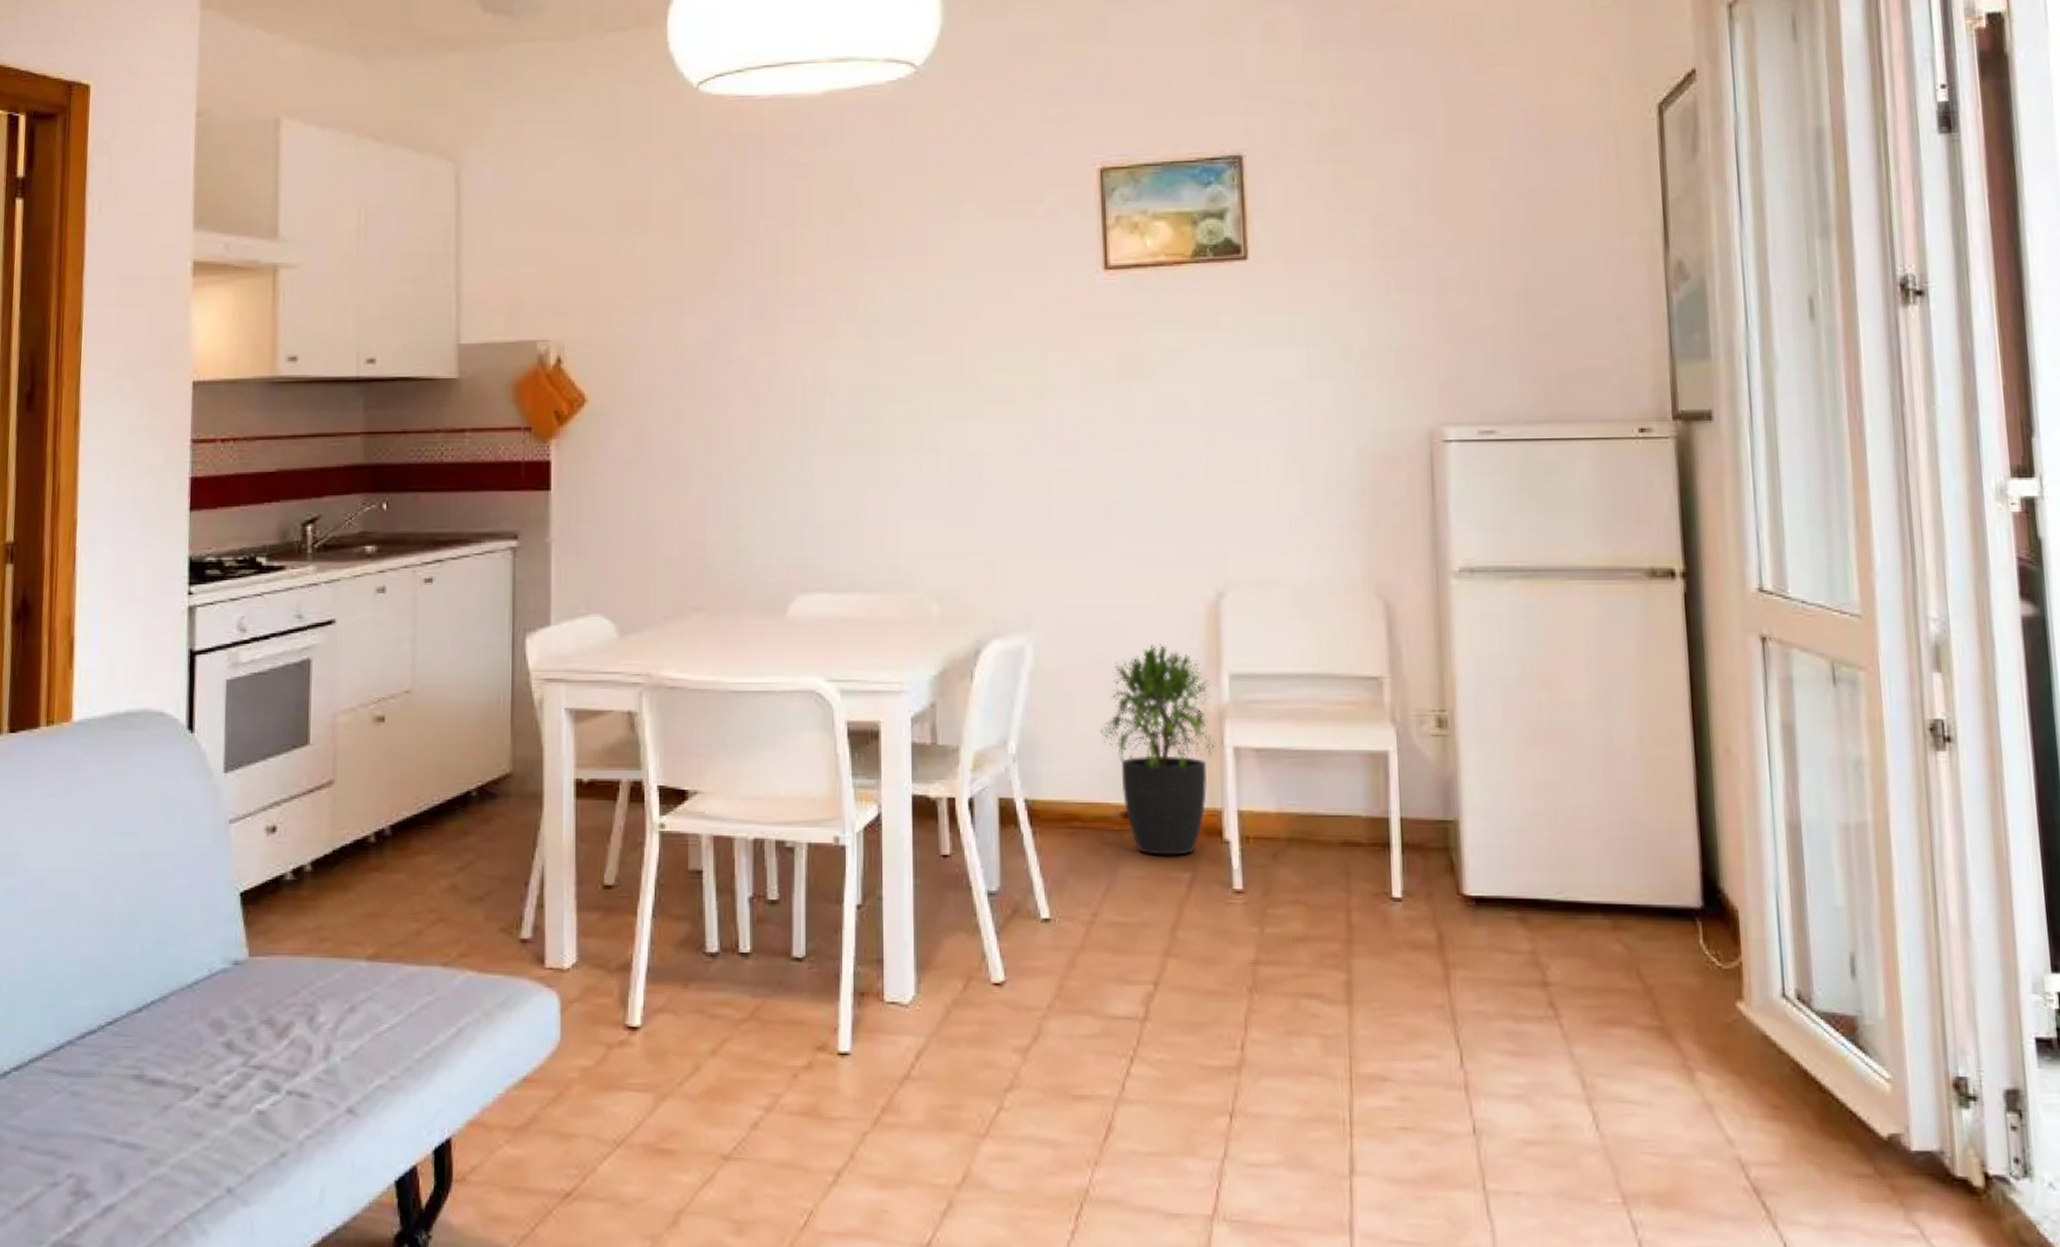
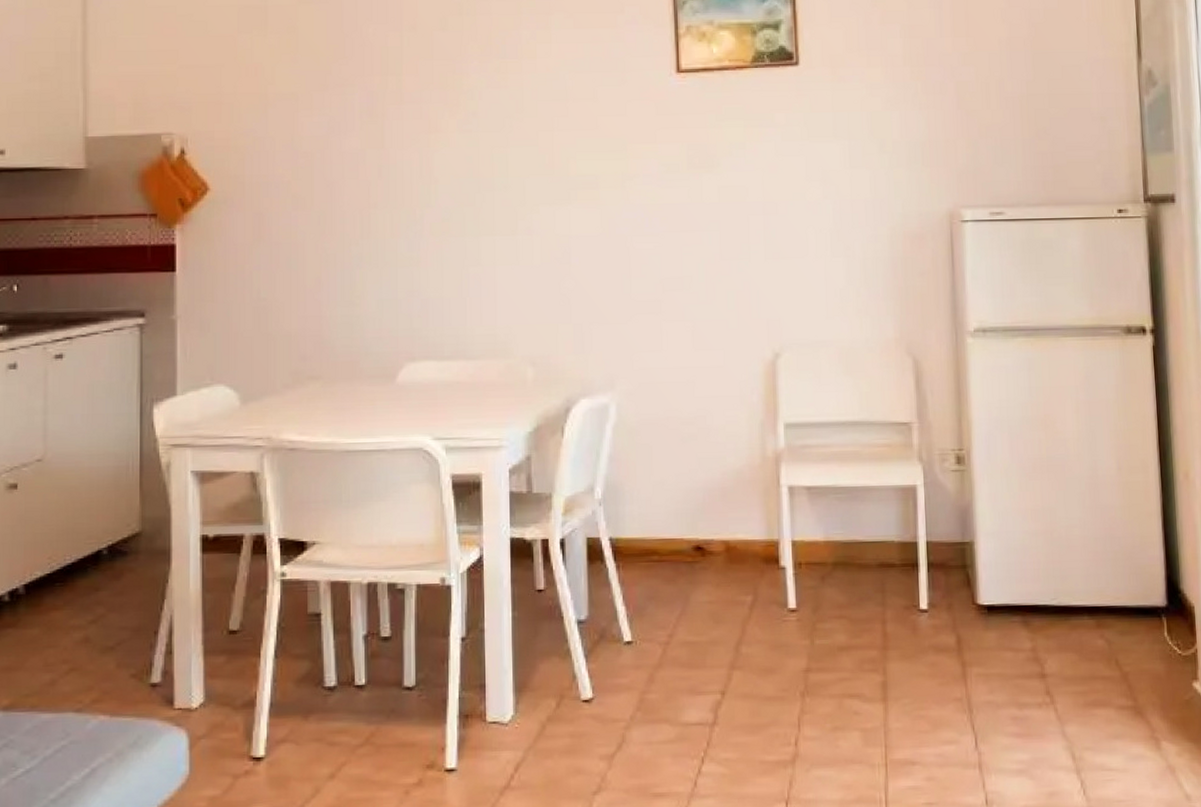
potted plant: present [1100,644,1217,855] -> none [675,399,774,582]

